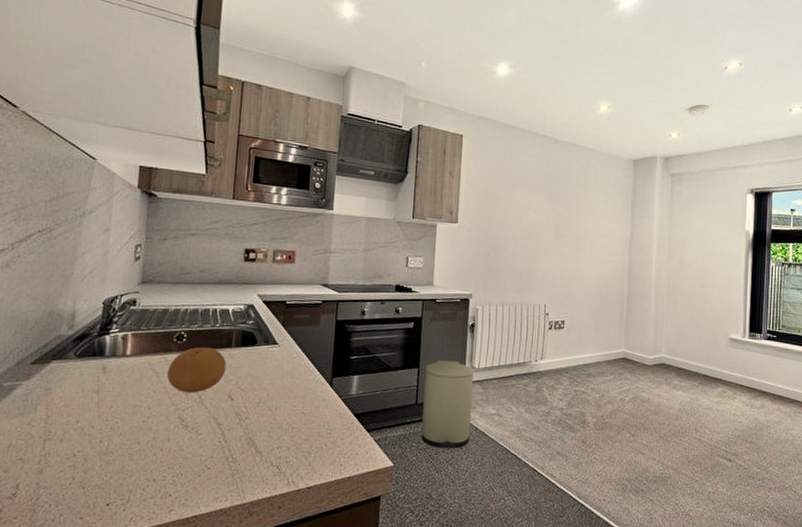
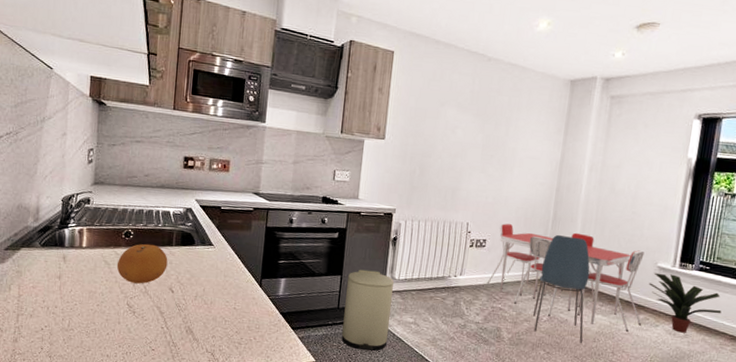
dining set: none [568,303,721,408] -> present [487,223,645,333]
dining chair: none [615,311,667,423] -> present [532,234,590,344]
potted plant: none [722,344,792,404] -> present [648,272,722,333]

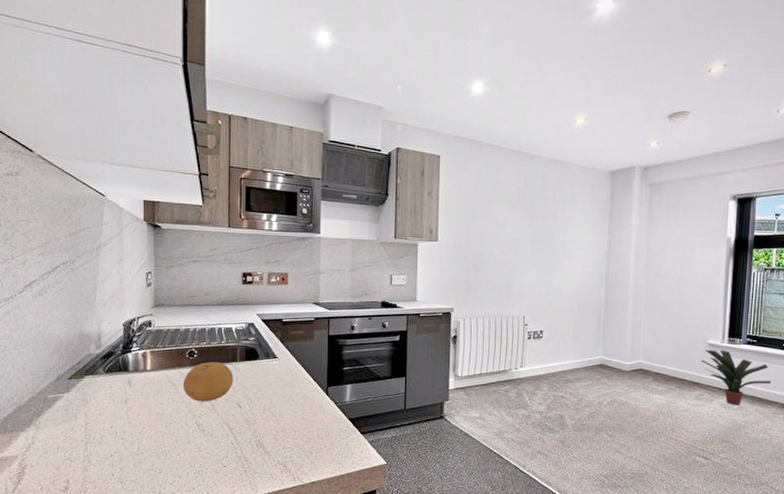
pedal bin: present [341,269,394,351] -> none [410,369,457,449]
dining set: present [487,223,645,333] -> none [547,314,698,410]
dining chair: present [532,234,590,344] -> none [593,320,644,425]

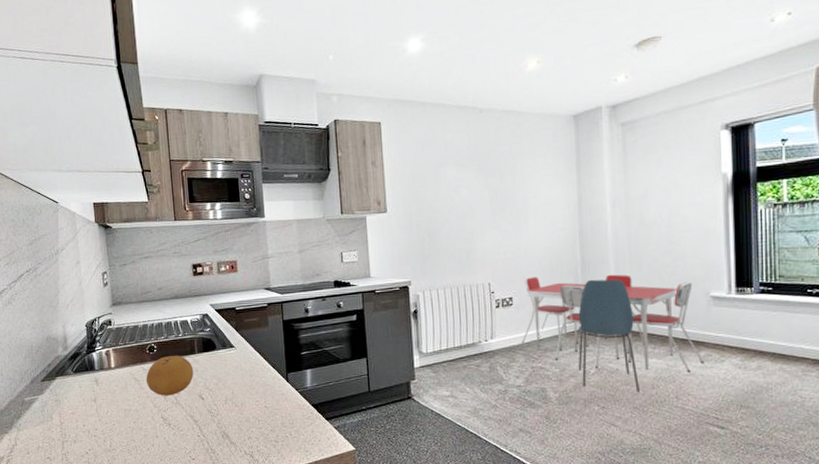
dining set: none [547,314,698,410] -> present [521,274,705,374]
dining chair: none [593,320,644,425] -> present [578,279,641,393]
potted plant: present [700,349,771,405] -> none [703,302,797,365]

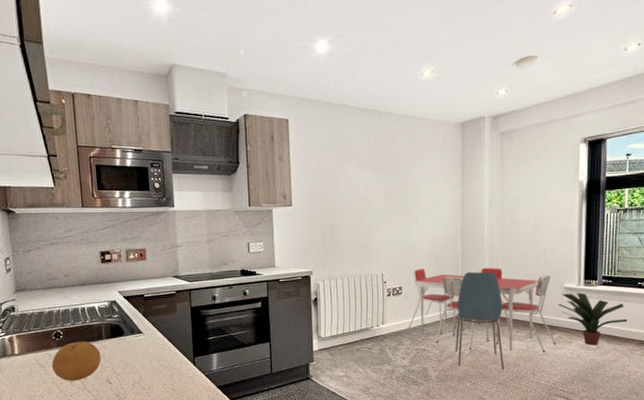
potted plant: none [703,302,797,365] -> present [558,292,628,346]

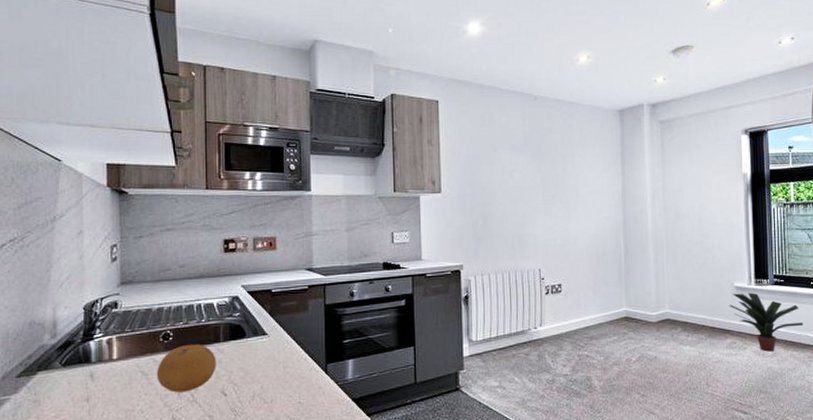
dining set: present [408,267,557,353] -> none [569,263,730,361]
dining chair: present [455,271,505,371] -> none [621,268,676,380]

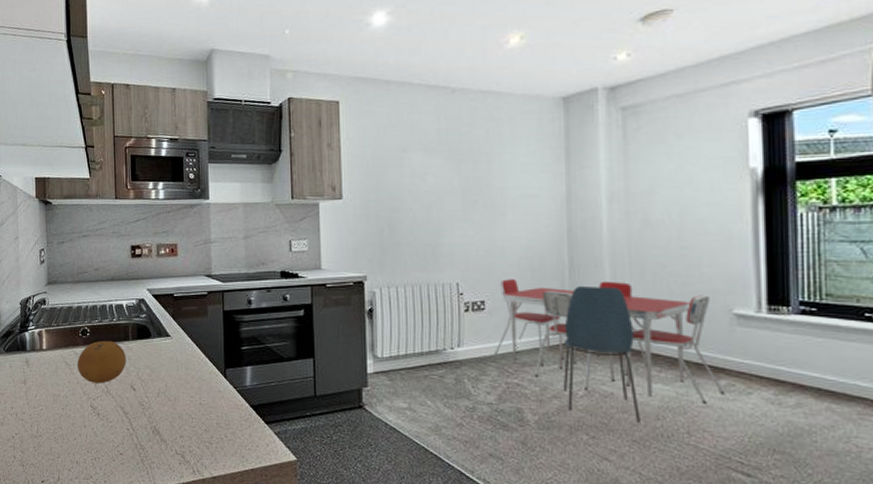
dining set: none [569,263,730,361] -> present [494,279,726,405]
dining chair: none [621,268,676,380] -> present [563,285,642,424]
potted plant: present [729,292,803,352] -> none [724,322,850,401]

